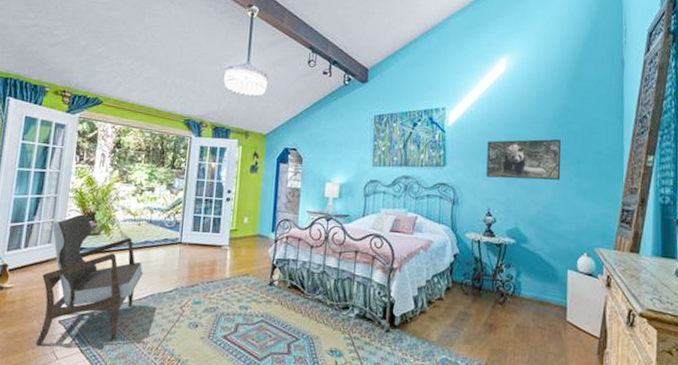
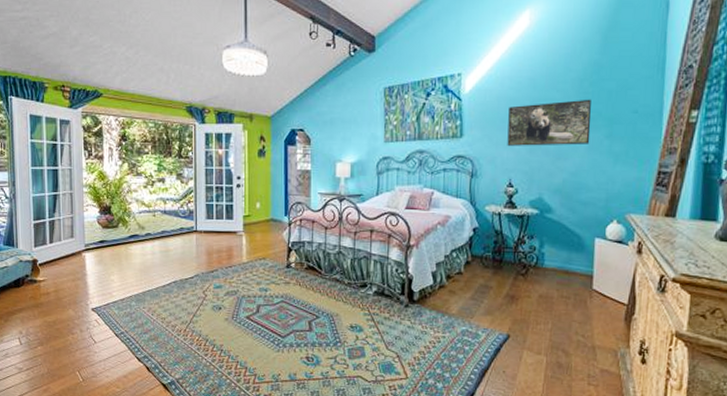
armchair: present [35,214,144,346] -> none [71,208,165,331]

